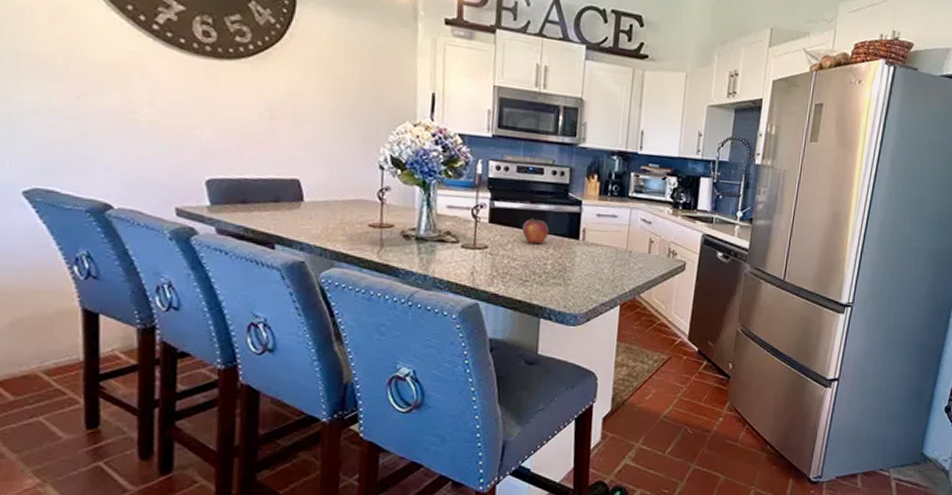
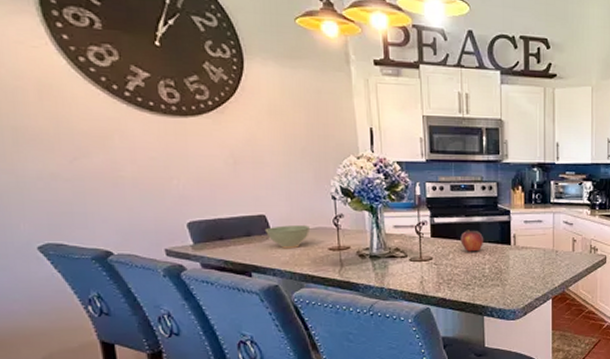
bowl: none [296,193,351,222] -> present [264,225,311,249]

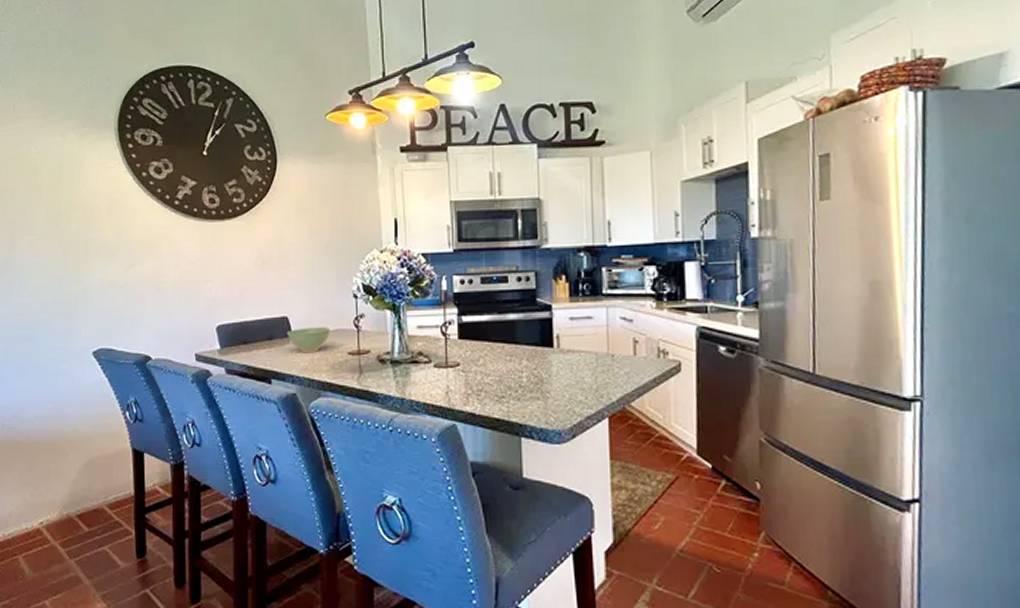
fruit: present [460,230,484,252] -> none [492,329,521,356]

